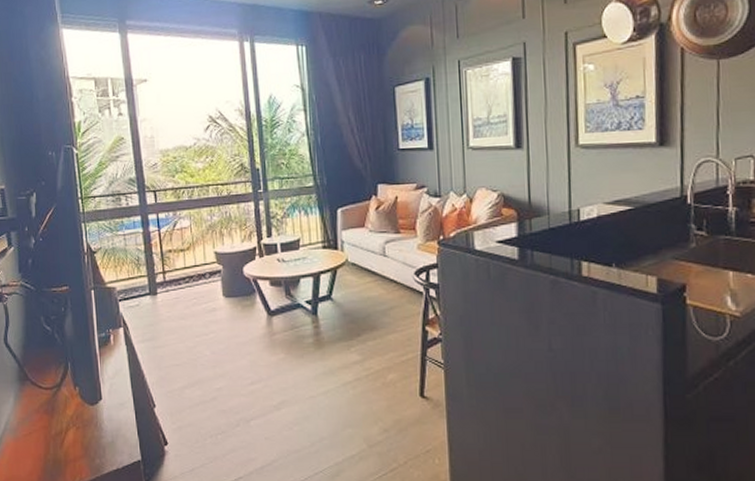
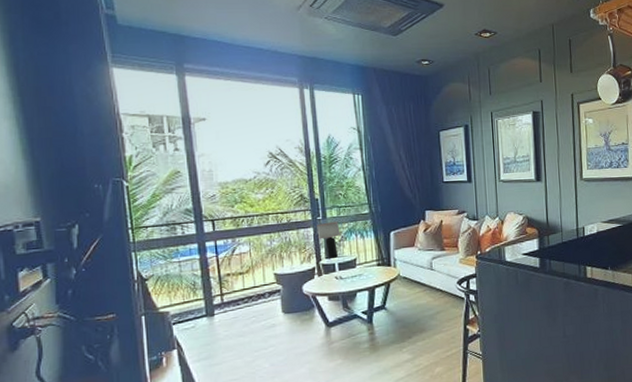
table lamp: none [258,195,283,239] -> present [317,221,340,260]

